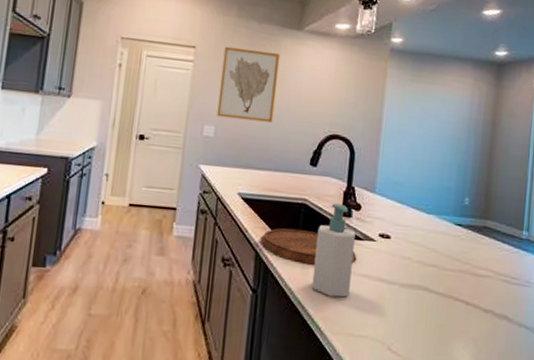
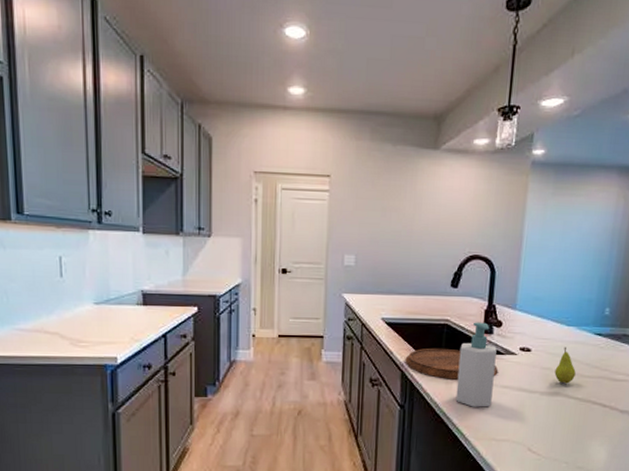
wall art: present [216,46,281,123] -> none [356,172,417,248]
fruit: none [415,235,437,276] -> present [554,346,576,384]

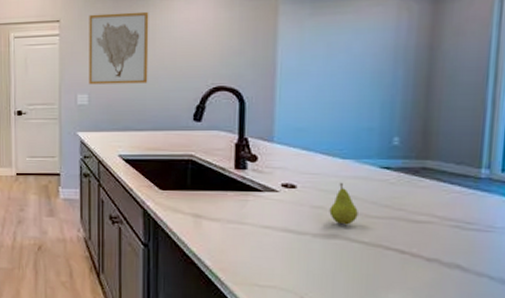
wall art: none [356,172,417,248] -> present [88,11,149,85]
cutting board: present [405,348,498,380] -> none [146,184,255,218]
soap bottle: present [455,322,497,407] -> none [207,157,253,249]

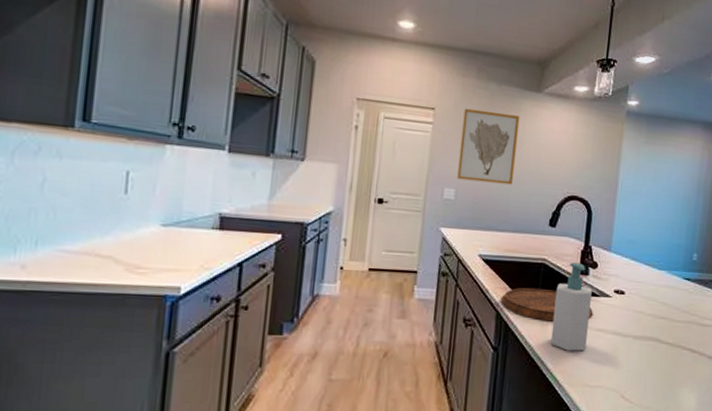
cutting board: none [146,184,255,218] -> present [500,287,593,322]
soap bottle: none [207,157,253,249] -> present [550,262,592,351]
fruit: present [329,182,358,225] -> none [647,290,667,328]

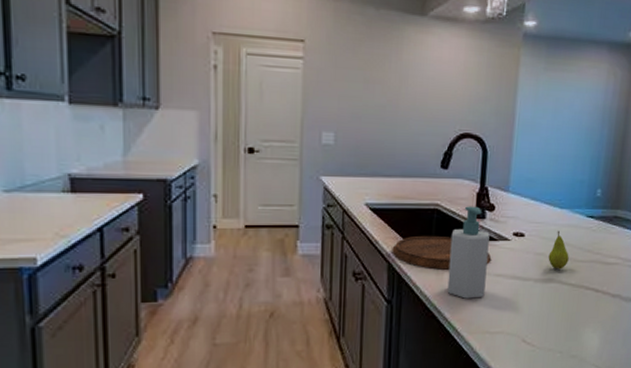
wall art: present [457,108,520,185] -> none [335,38,403,125]
fruit: none [647,290,667,328] -> present [548,230,569,269]

